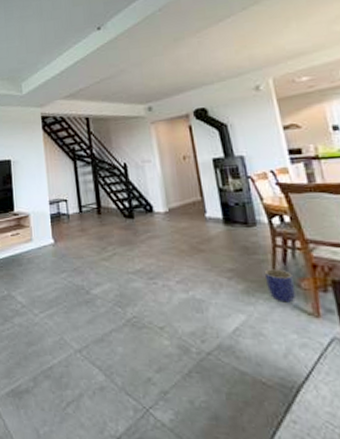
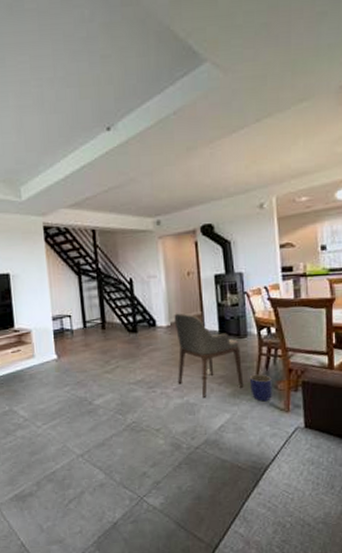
armchair: none [172,198,259,293] -> present [174,313,244,397]

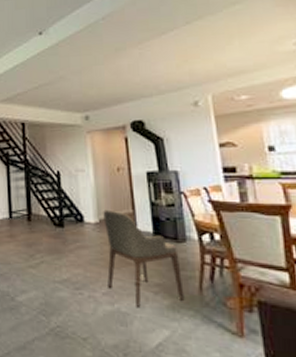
planter: present [249,374,272,402] -> none [191,286,220,321]

